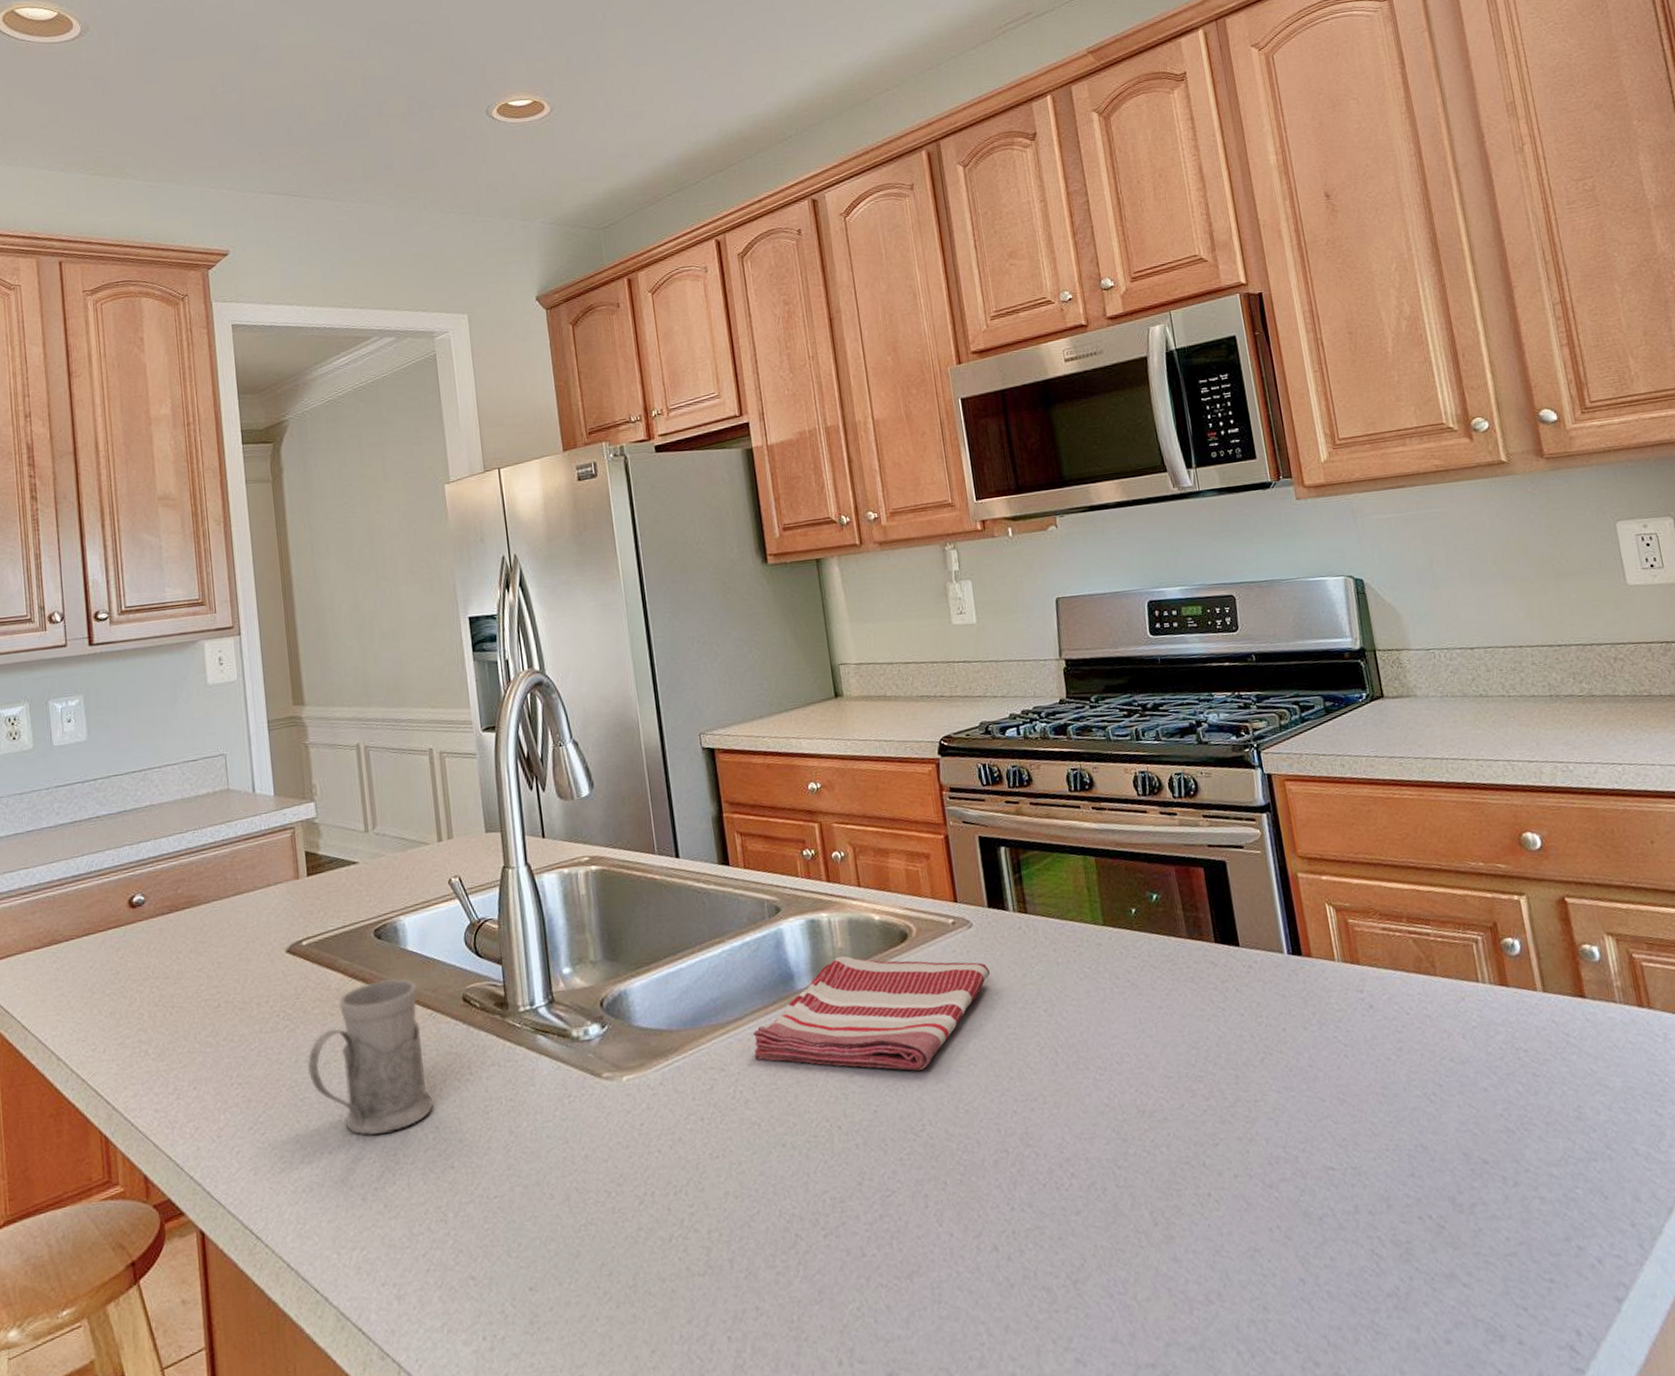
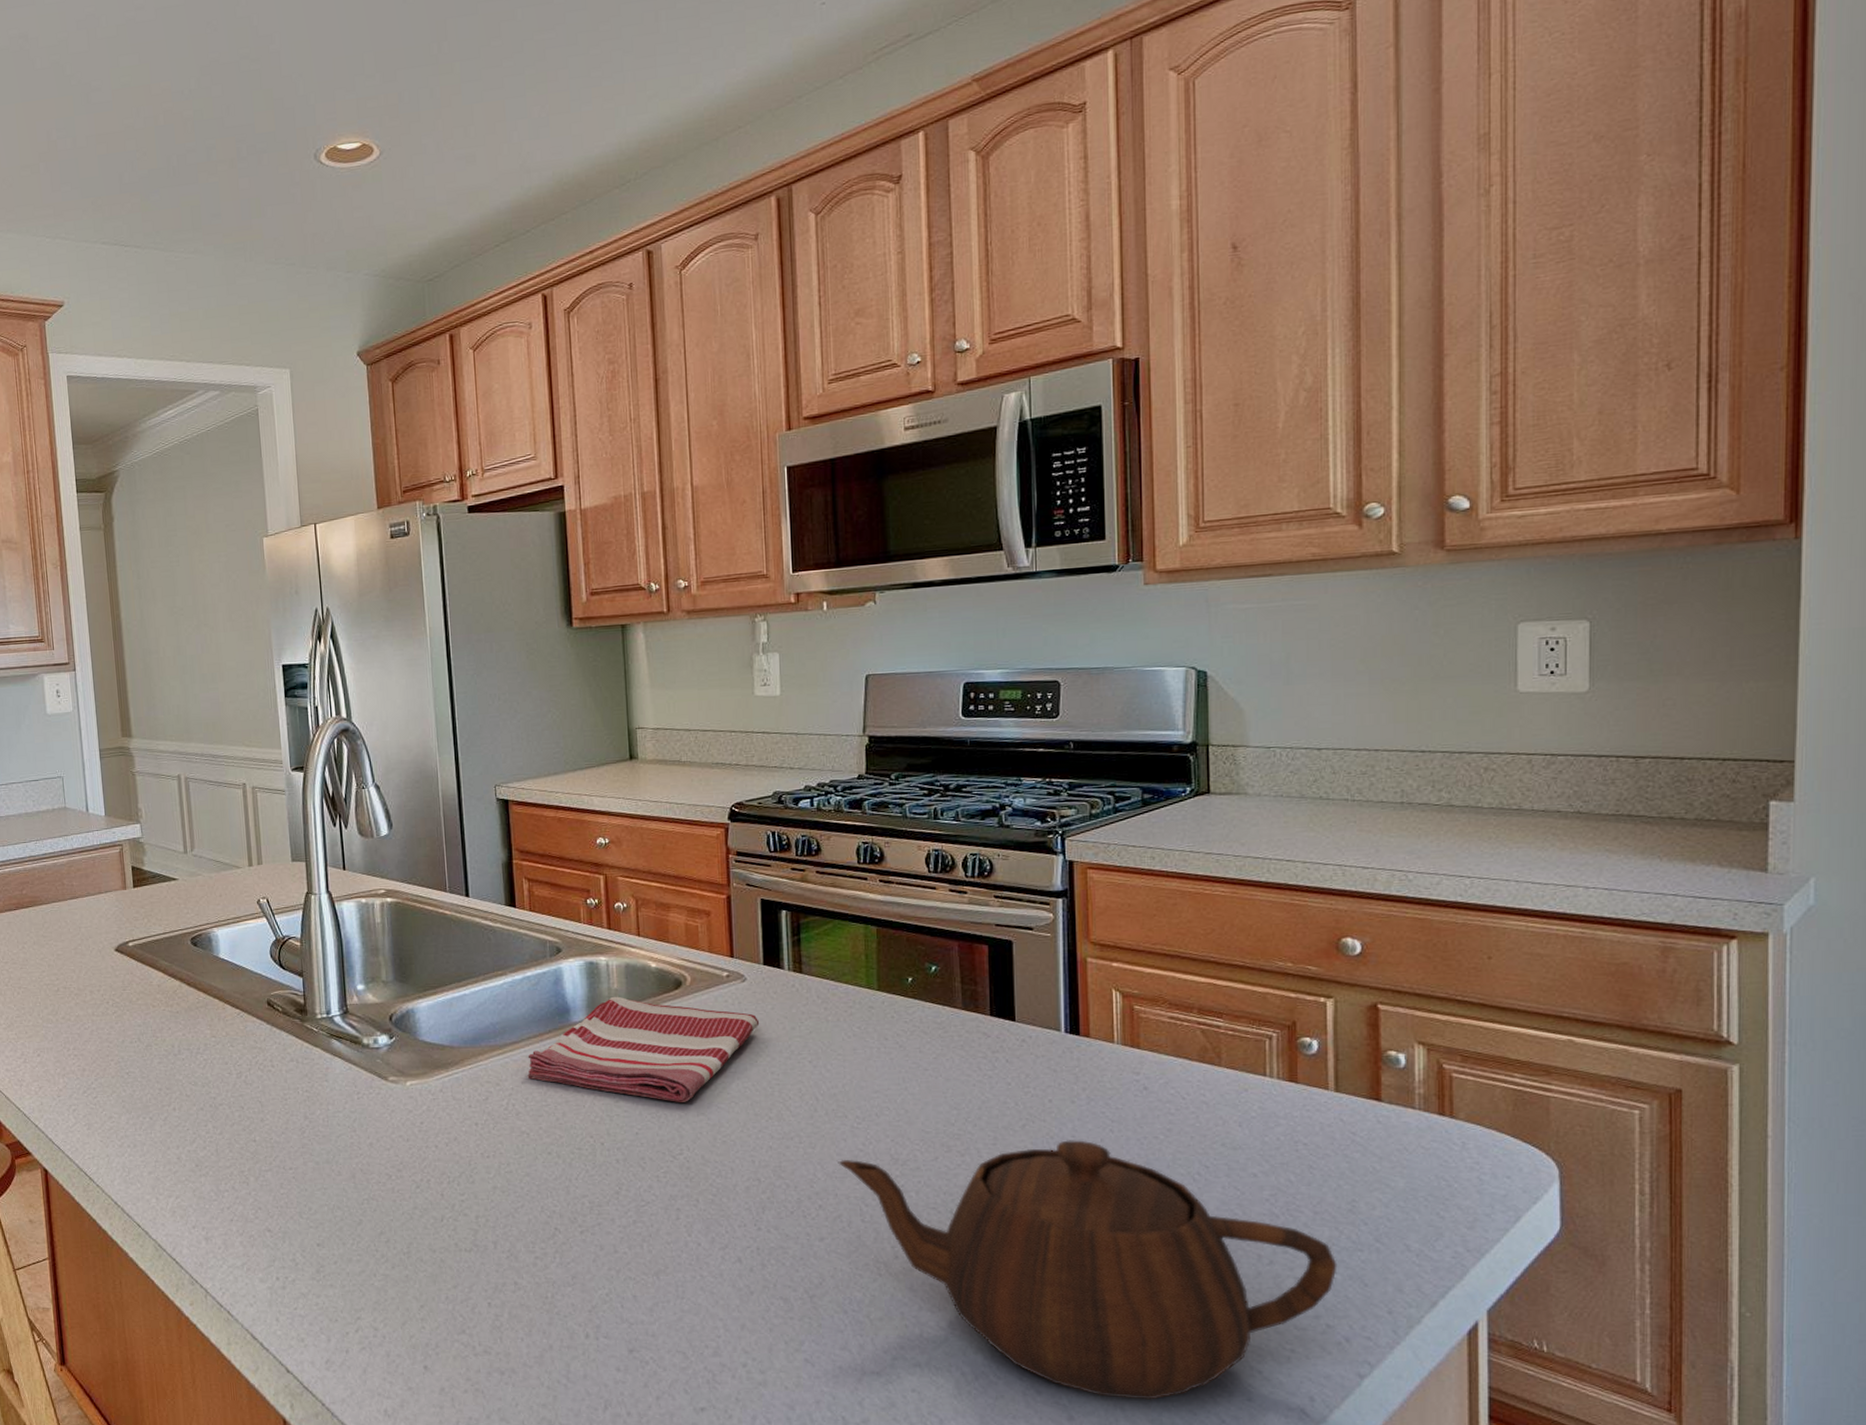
mug: present [307,979,433,1136] -> none [132,981,239,1107]
teapot: none [1085,1069,1577,1360] -> present [838,1140,1337,1400]

